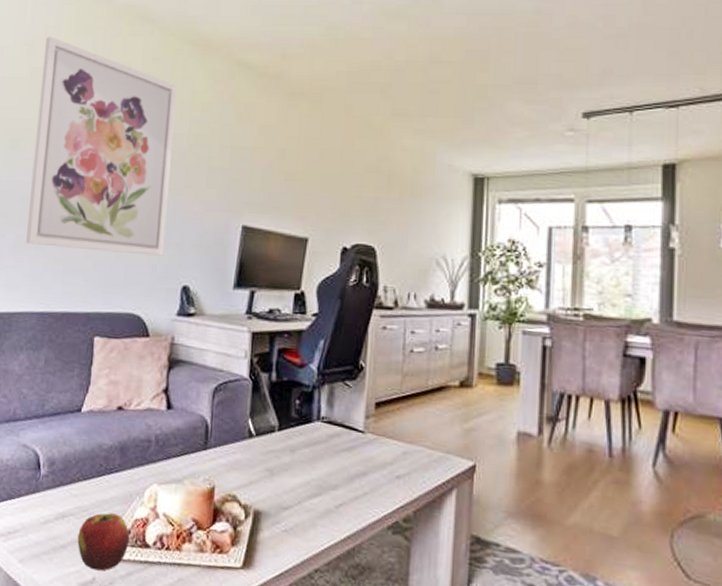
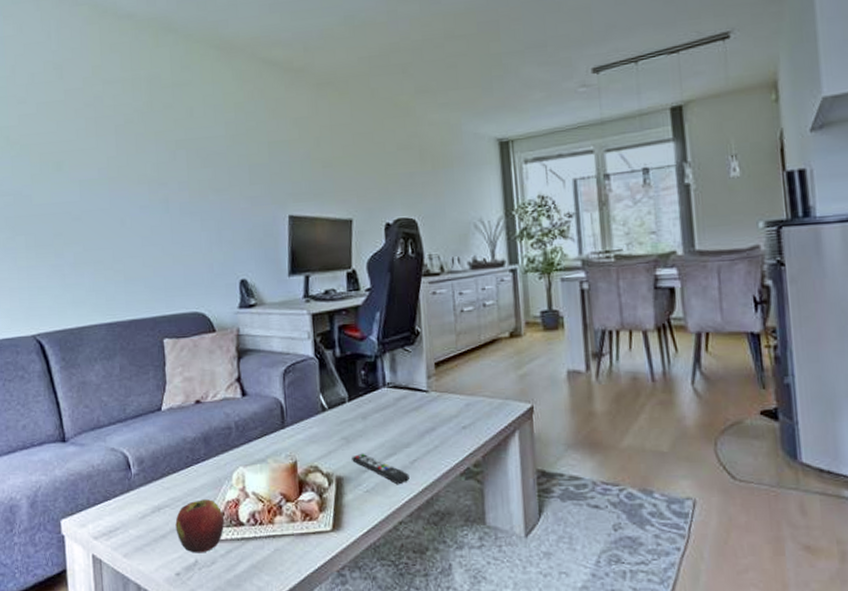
wall art: present [26,36,177,256] -> none [74,57,218,260]
remote control: none [273,488,332,529] -> present [352,453,410,485]

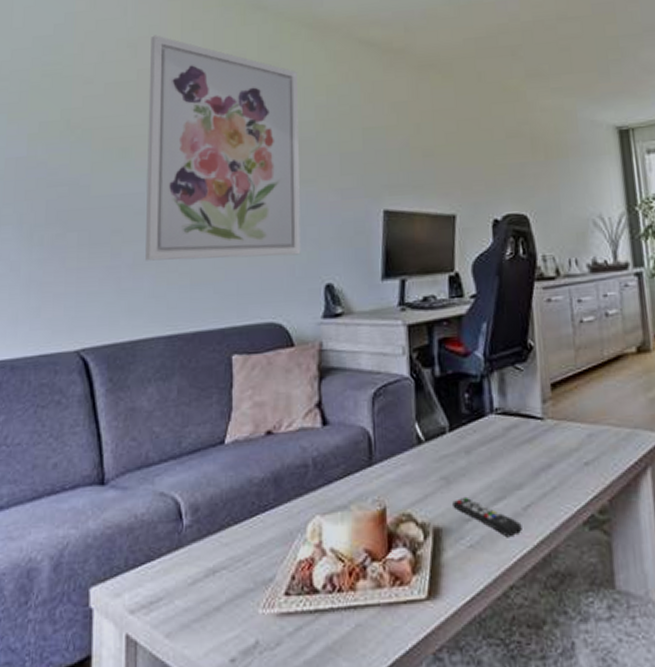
wall art: none [74,57,218,260] -> present [146,35,301,261]
apple: present [175,499,224,553] -> none [233,558,294,631]

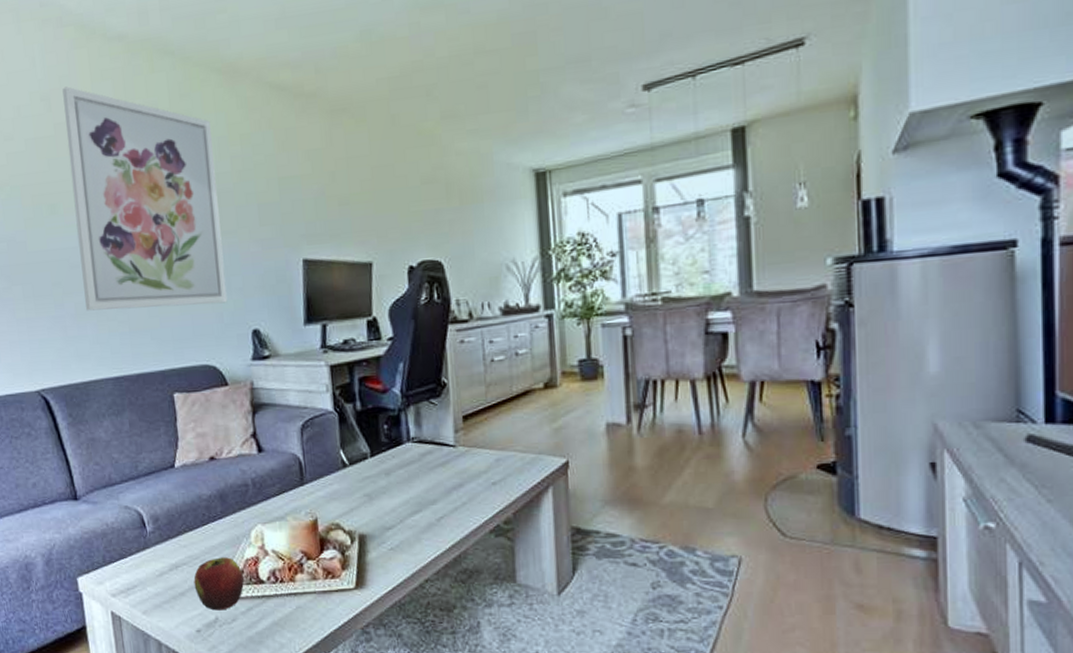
apple: none [233,558,294,631] -> present [193,557,244,611]
remote control: present [452,496,522,538] -> none [375,510,436,543]

